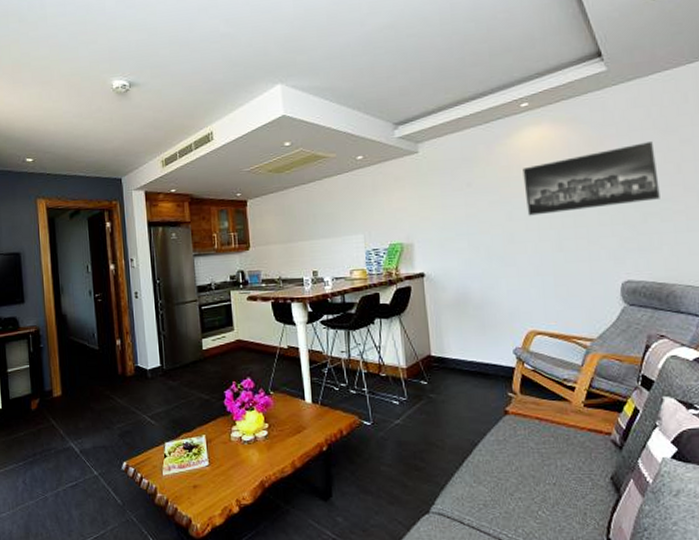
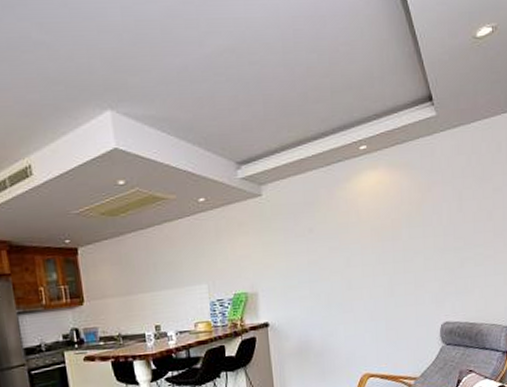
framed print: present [522,142,660,216] -> none [360,189,475,262]

